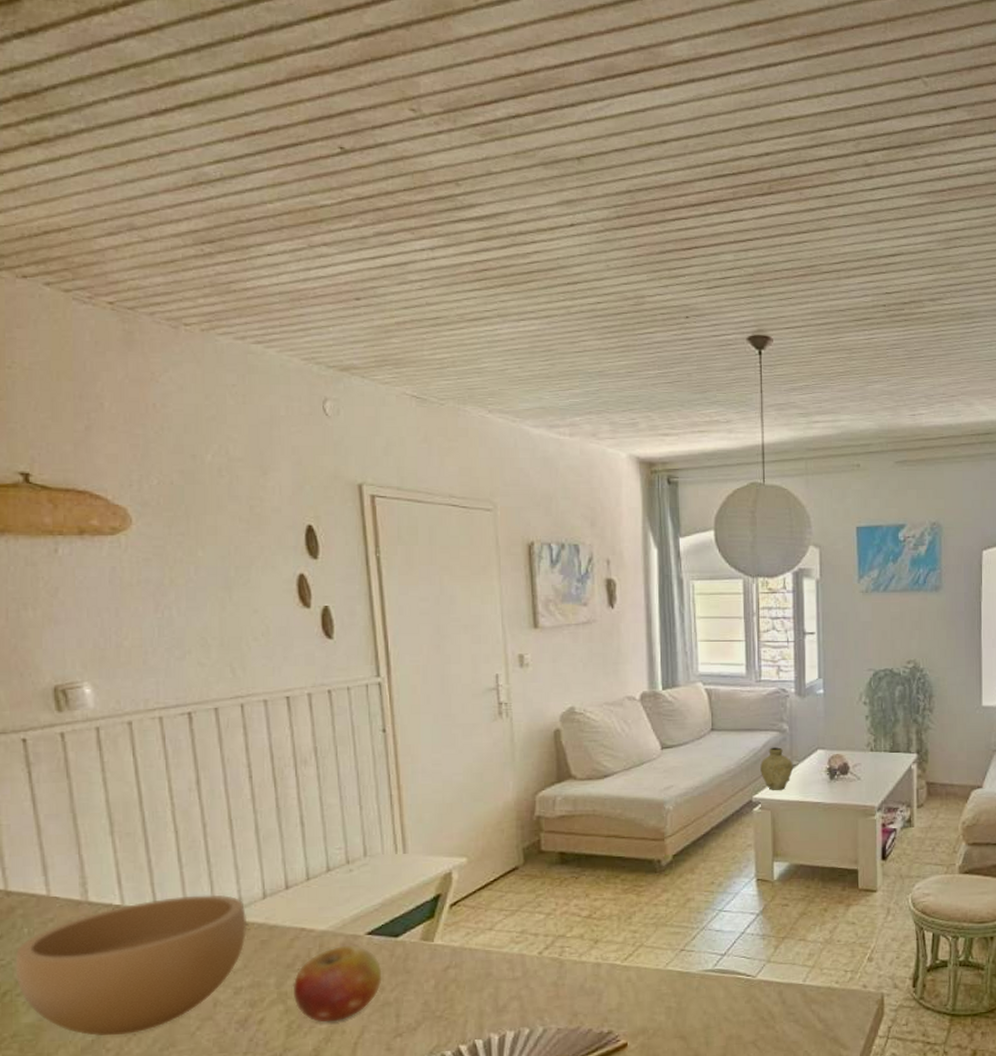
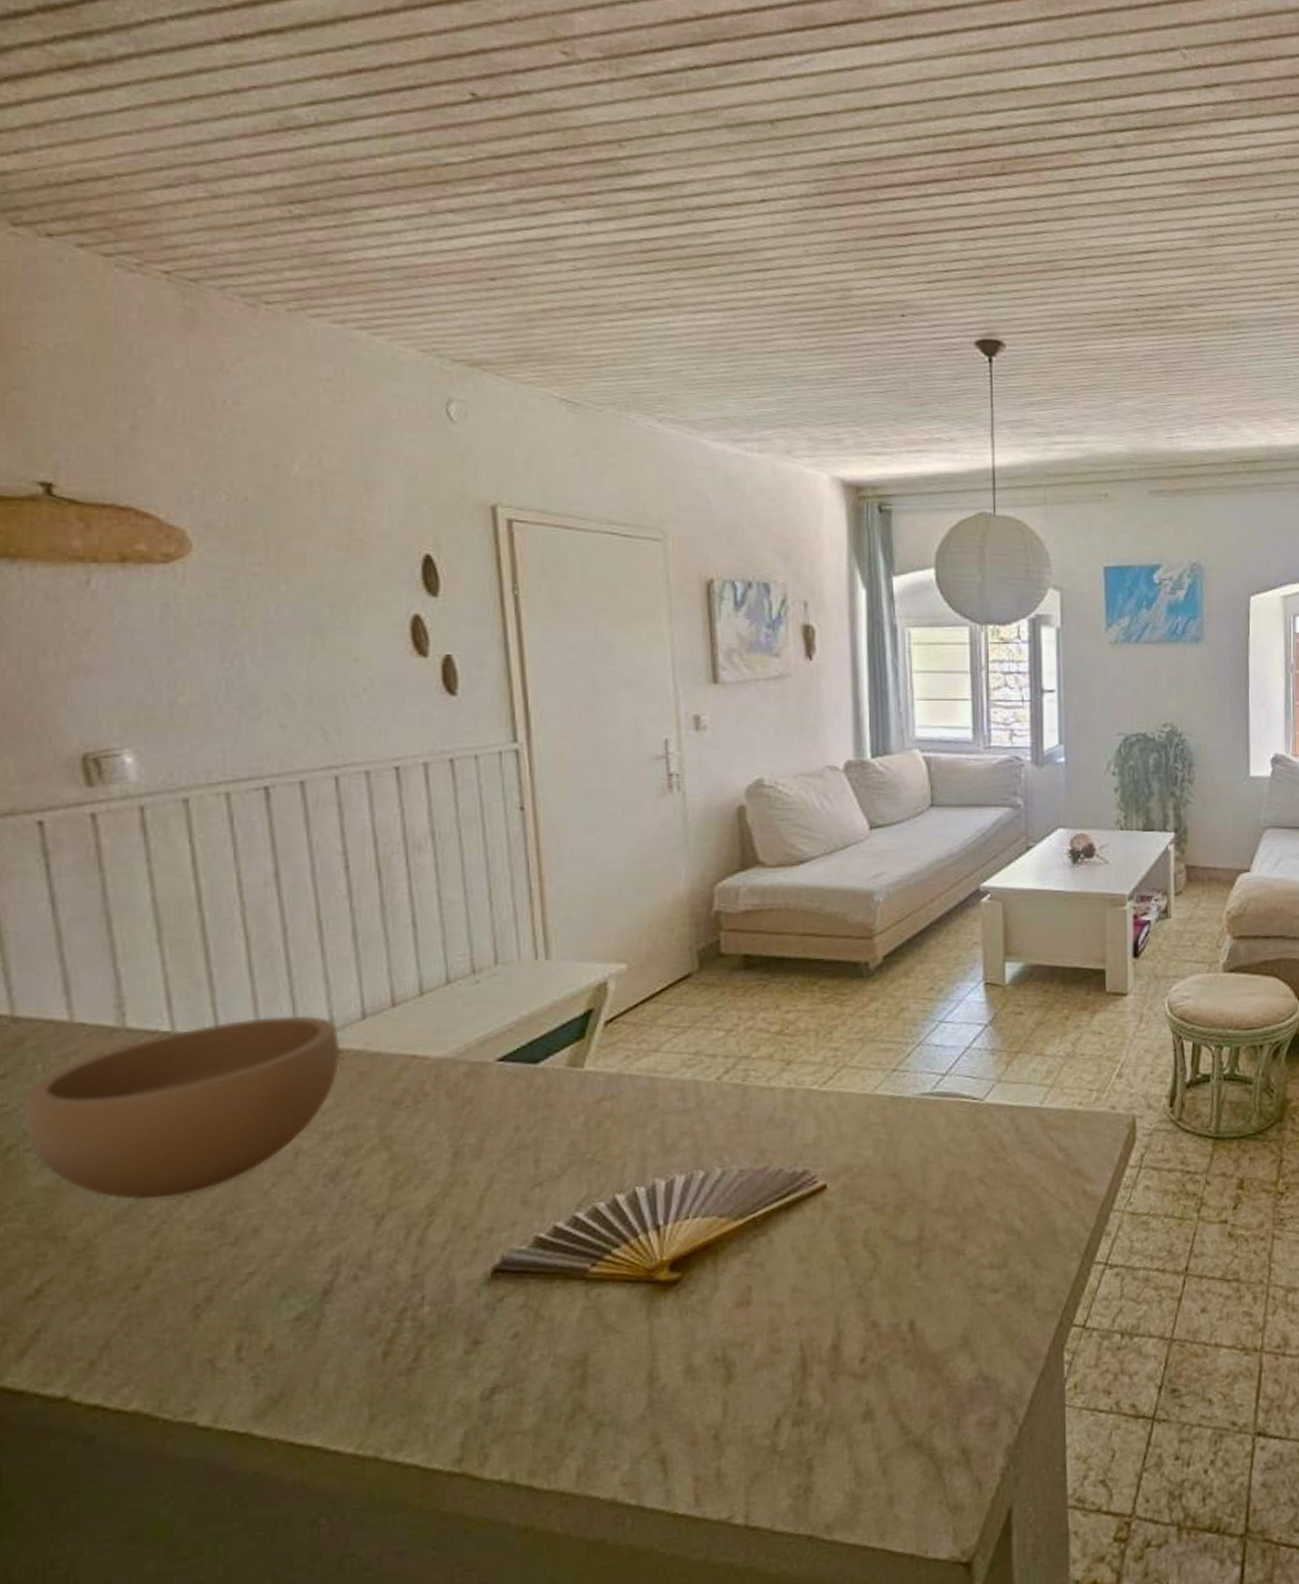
fruit: present [293,944,382,1023] -> none [400,1074,517,1173]
vase: present [760,747,793,790] -> none [990,826,1028,877]

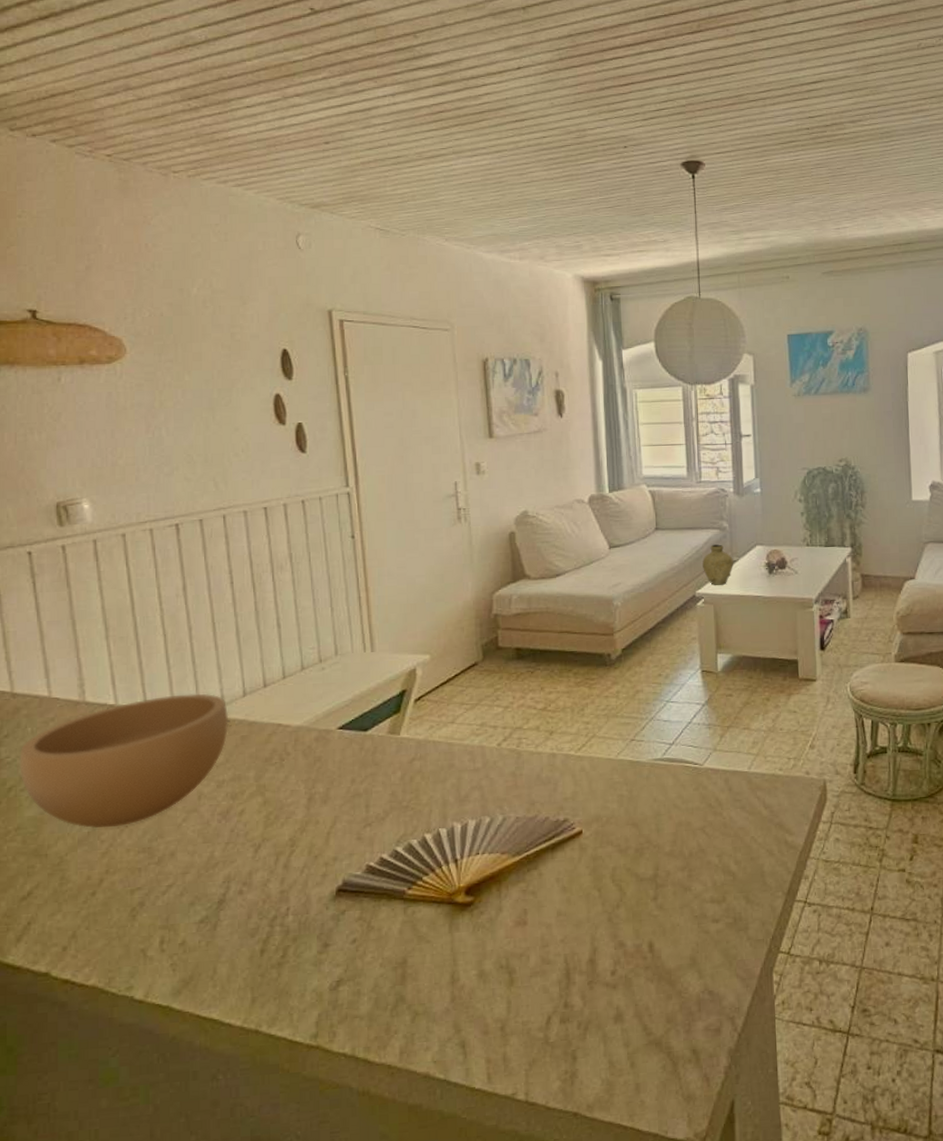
vase: none [990,826,1028,877] -> present [702,544,733,585]

